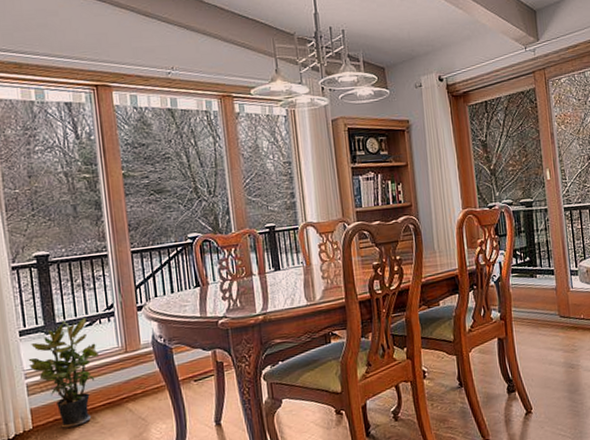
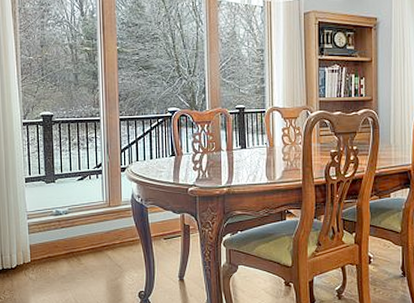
potted plant: present [28,318,99,429] -> none [31,173,87,266]

